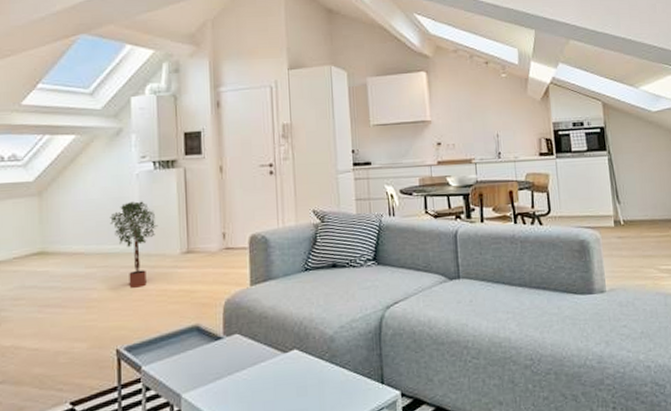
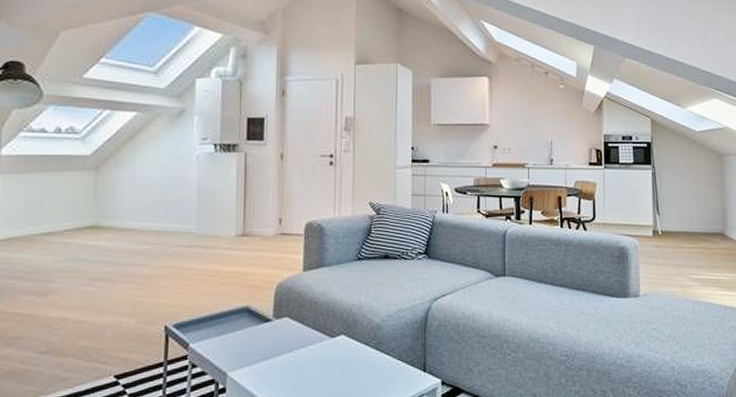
potted tree: present [110,201,158,289] -> none [167,182,215,268]

